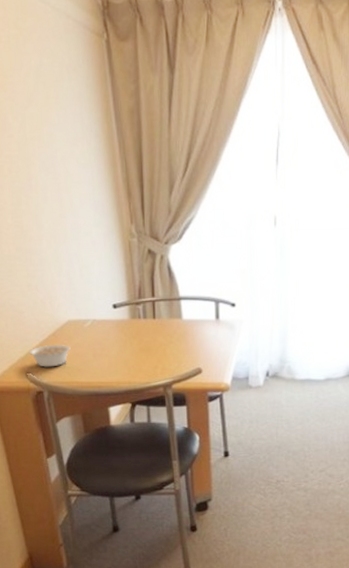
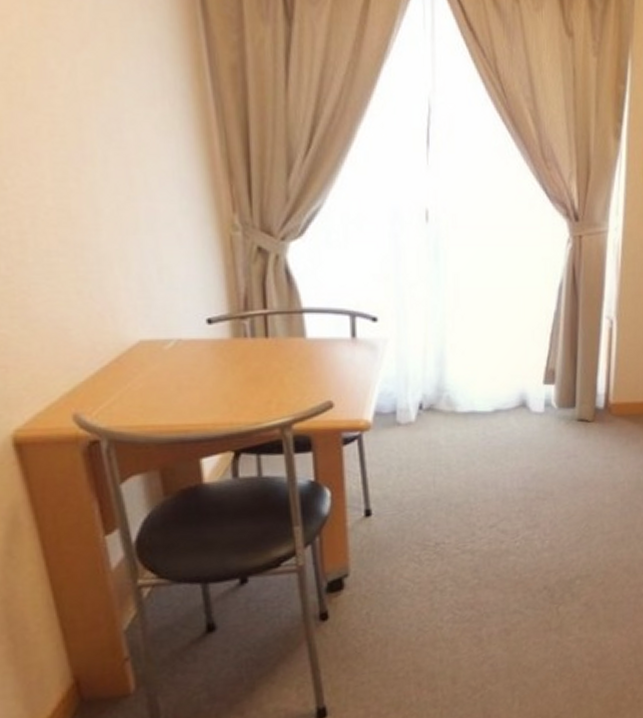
legume: present [29,344,71,367] -> none [77,373,143,407]

